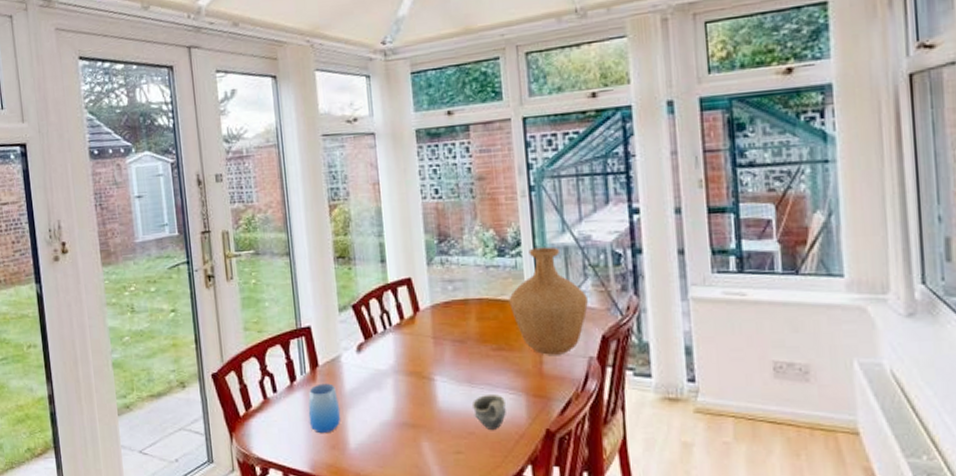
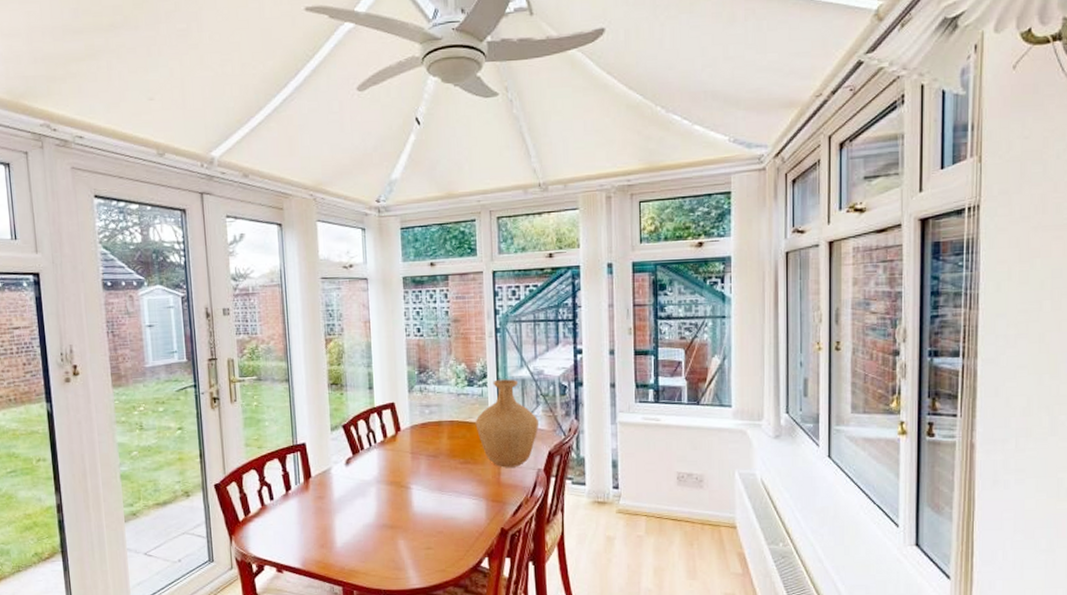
cup: present [308,383,341,434] -> none [301,492,330,535]
cup: present [471,395,506,430] -> none [441,500,469,529]

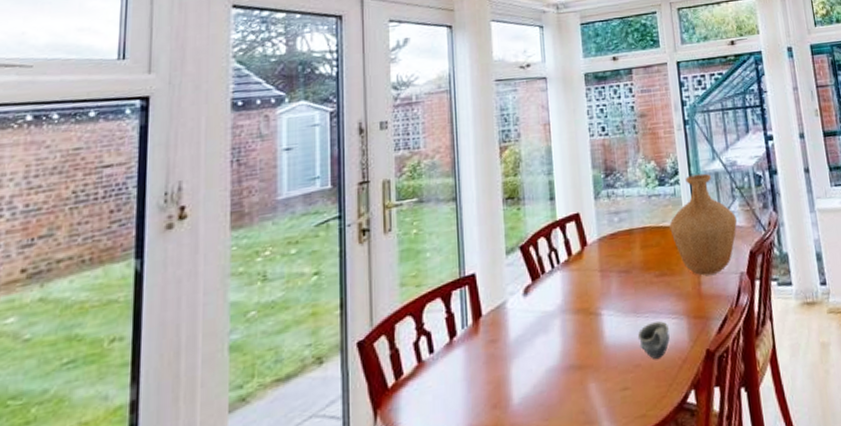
cup: none [441,500,469,529] -> present [637,321,670,359]

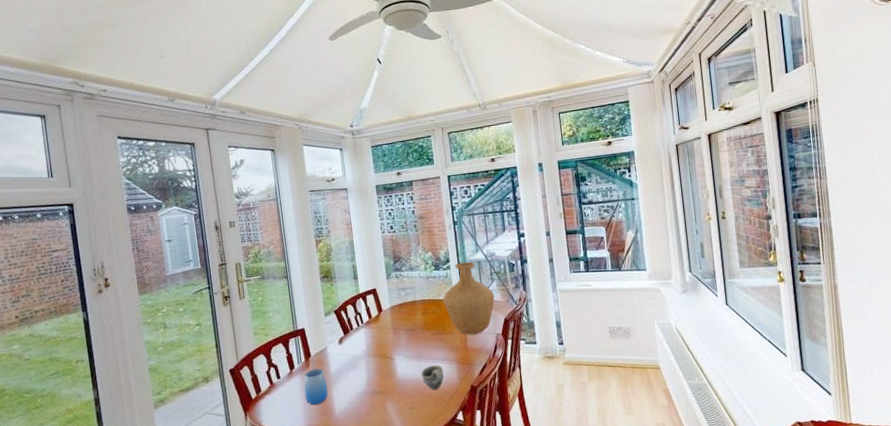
cup: none [468,333,505,393] -> present [304,368,329,406]

